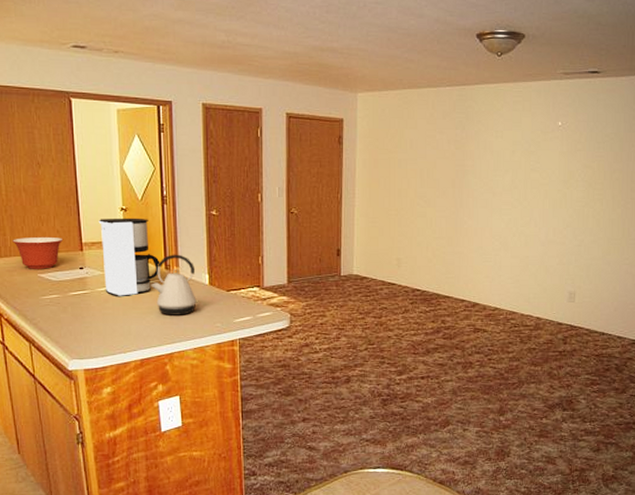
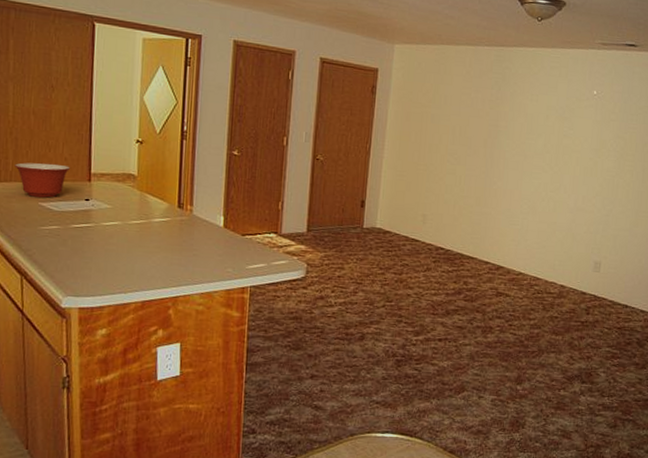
coffee maker: present [98,218,160,296] -> none [110,149,173,233]
kettle: present [151,254,199,315] -> none [161,192,211,258]

